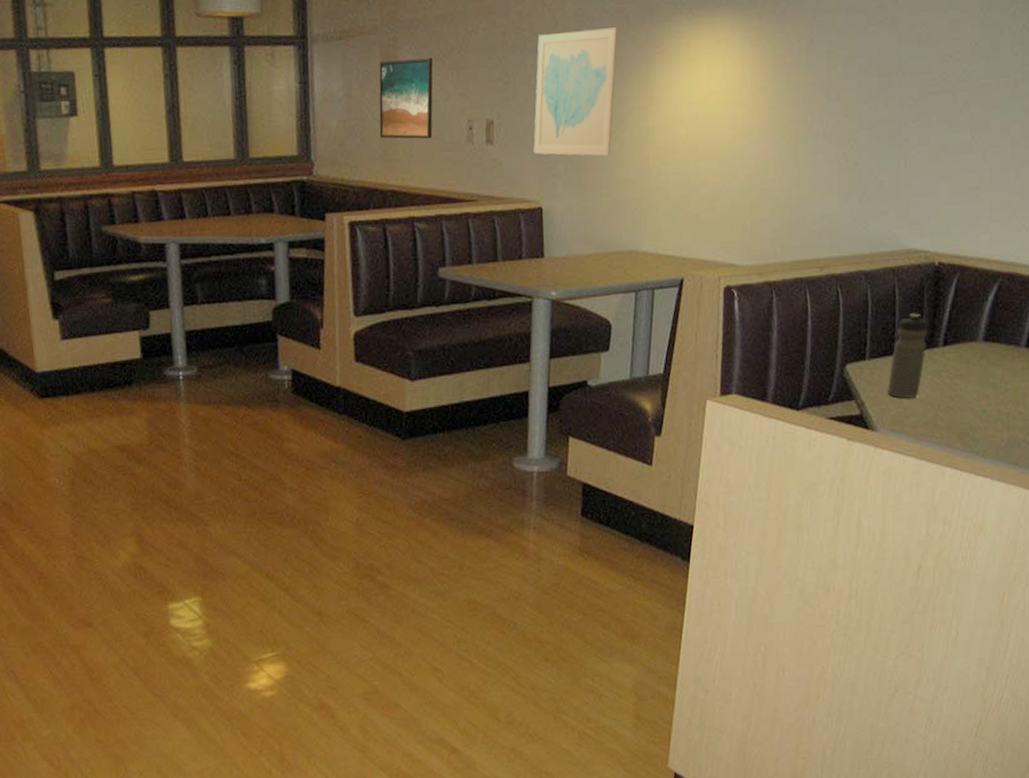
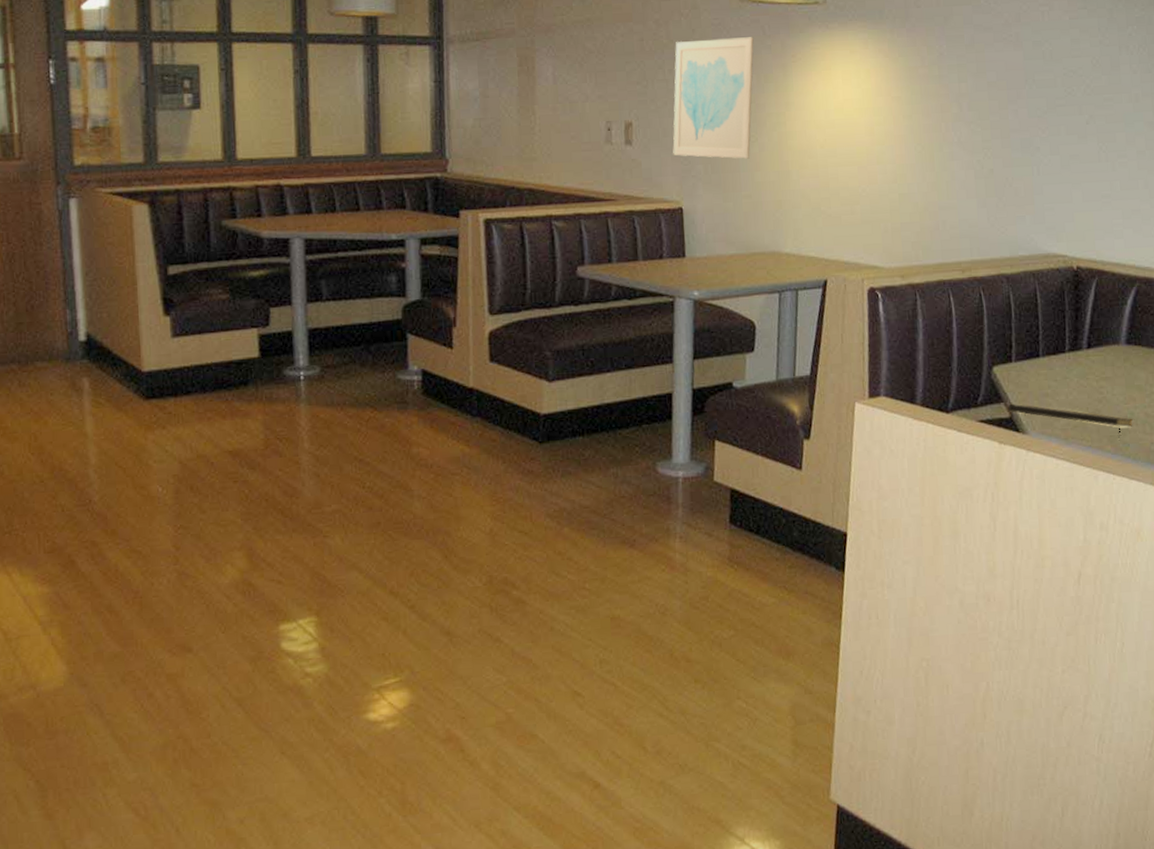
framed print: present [379,58,433,139] -> none [516,61,571,139]
notepad: none [859,401,984,435] -> present [1008,403,1133,438]
water bottle: present [887,313,929,399] -> none [1035,316,1072,402]

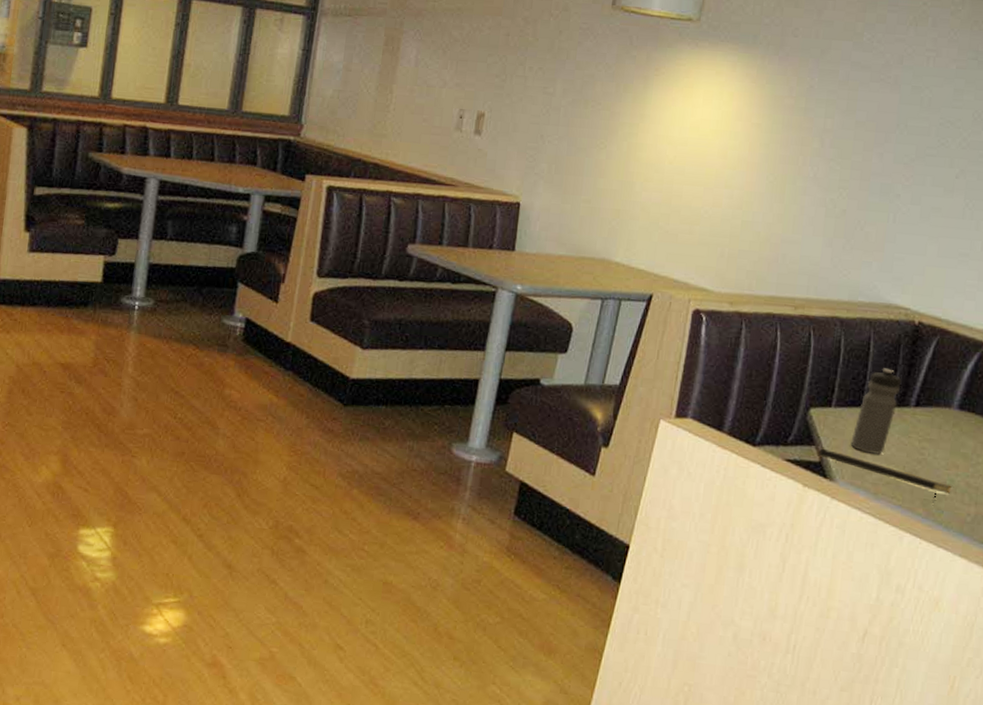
wall art: present [672,37,754,159] -> none [519,41,620,164]
water bottle: none [1035,316,1072,402] -> present [850,368,902,455]

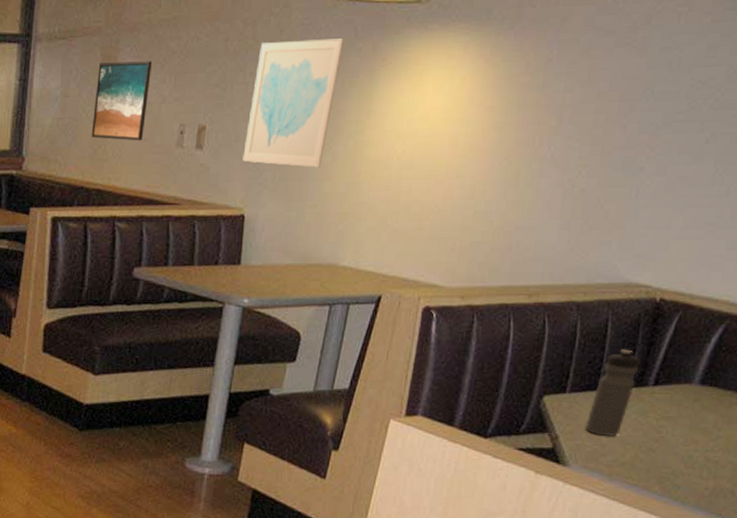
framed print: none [371,42,434,121] -> present [91,61,152,141]
wall art: none [519,41,620,164] -> present [242,38,344,168]
notepad: present [819,448,952,503] -> none [552,434,690,480]

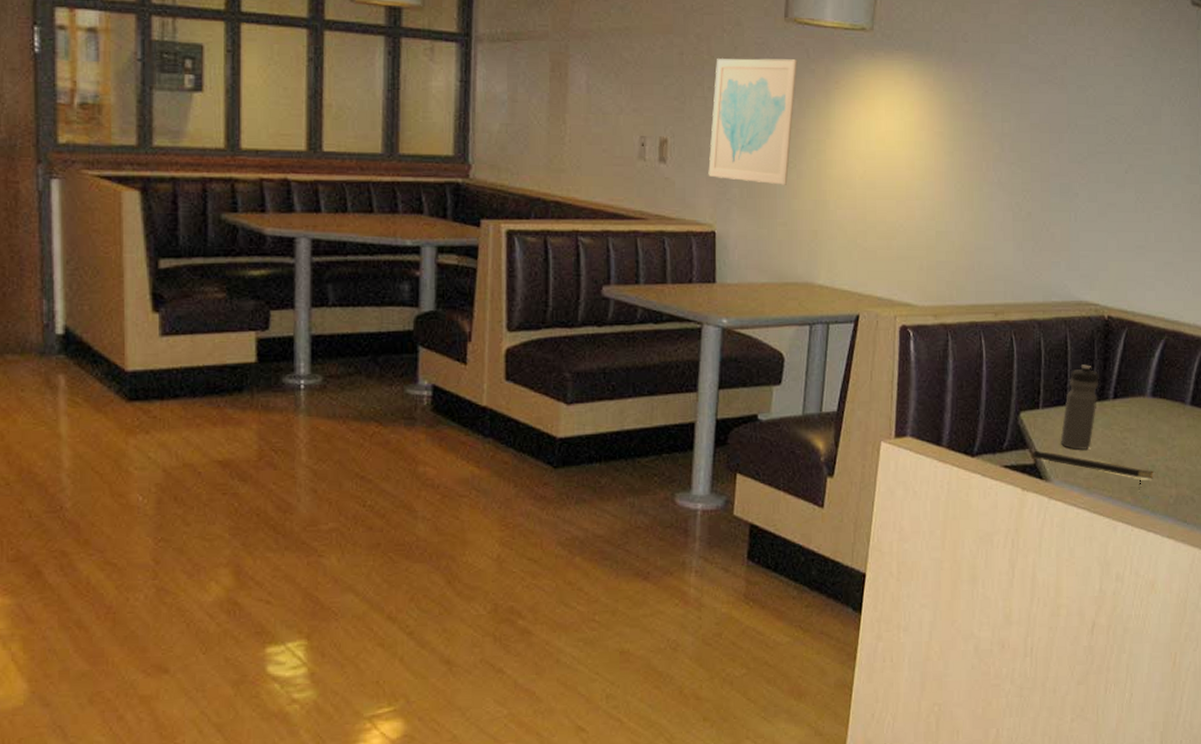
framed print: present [91,61,152,141] -> none [545,68,606,152]
notepad: none [552,434,690,480] -> present [1033,450,1154,490]

